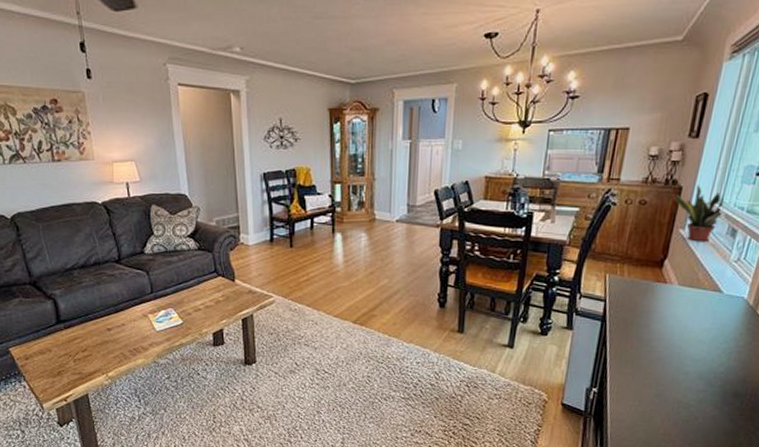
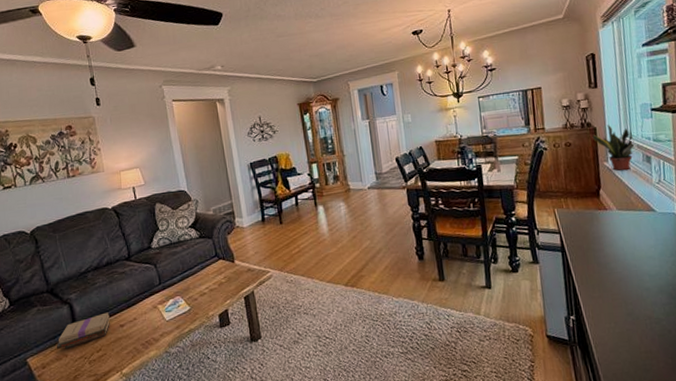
books: none [39,313,97,344] -> present [56,312,110,350]

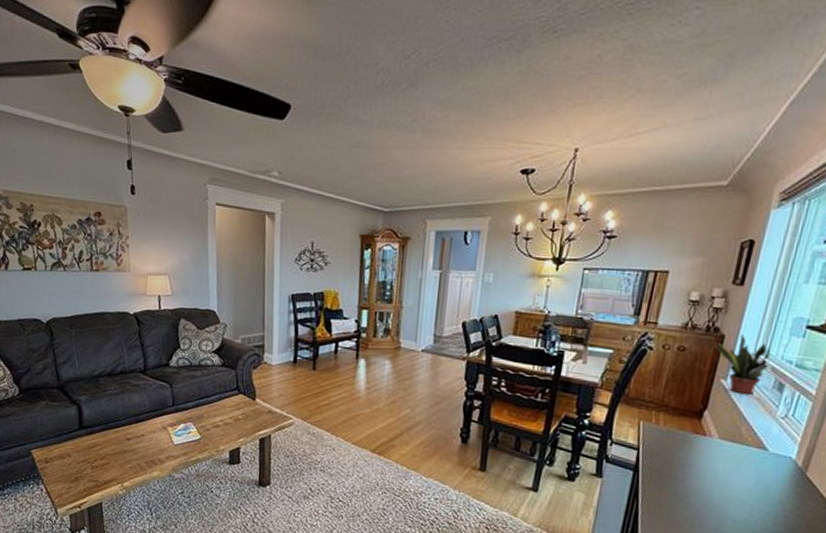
books: present [56,312,110,350] -> none [60,422,117,450]

